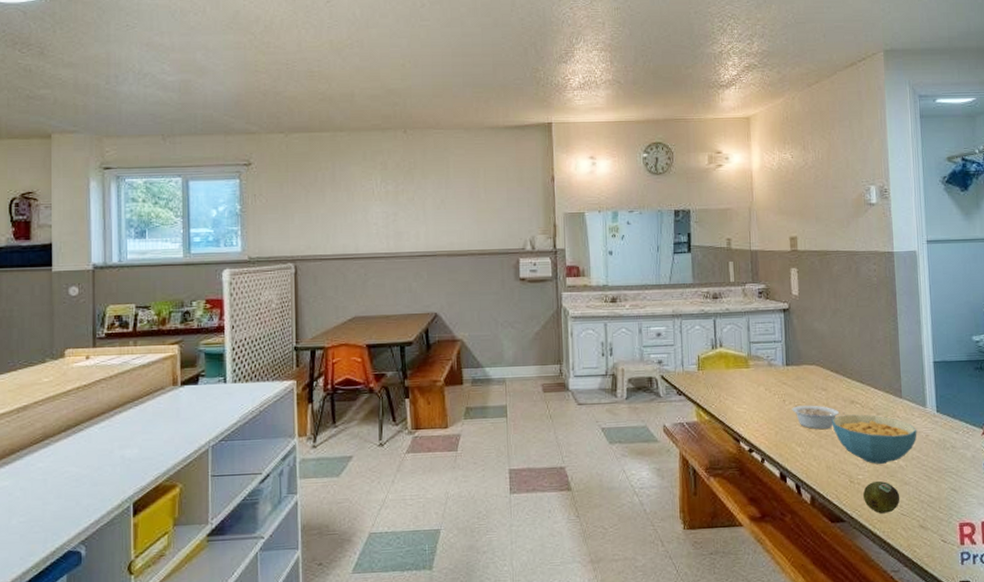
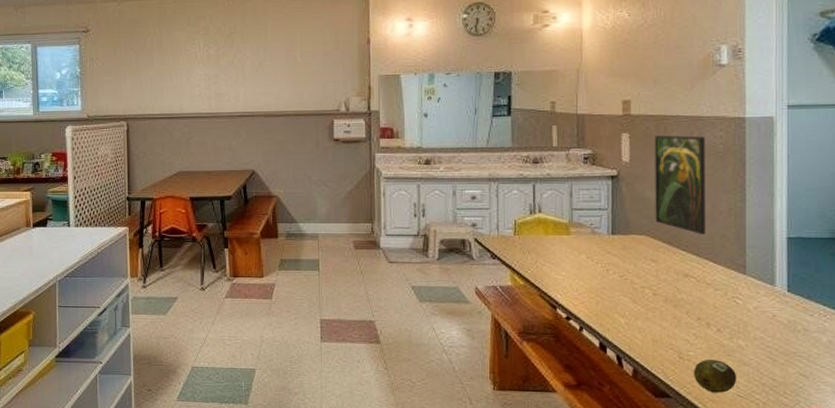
legume: present [792,405,846,430] -> none [616,276,678,302]
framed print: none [819,269,866,362] -> present [655,135,705,235]
cereal bowl: present [832,414,917,464] -> none [661,288,762,342]

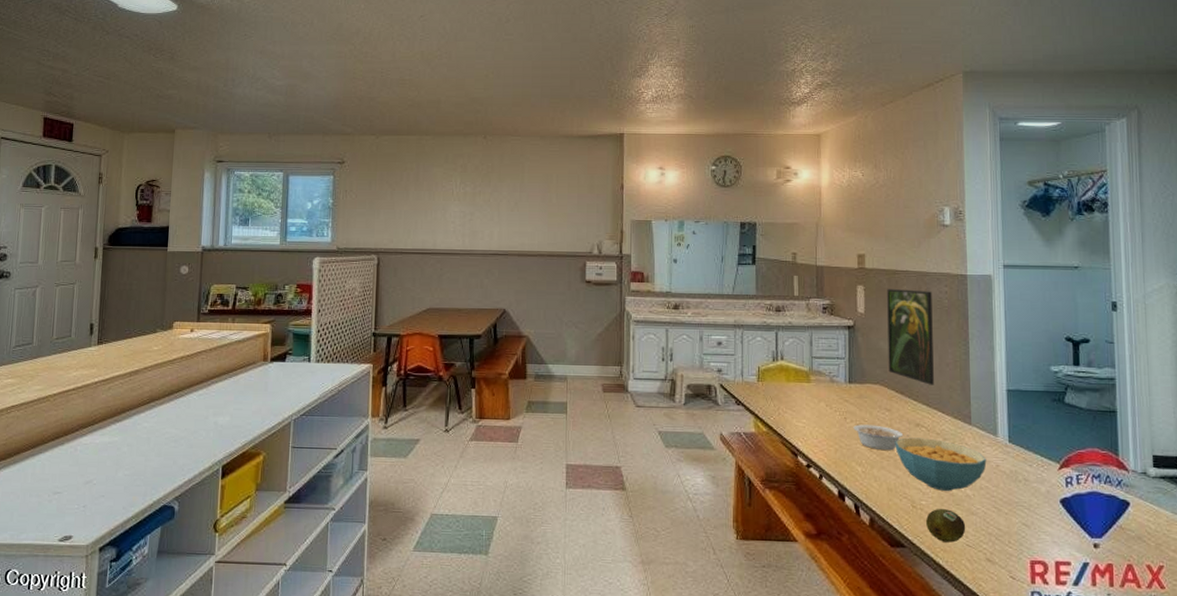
legume: none [616,276,678,302] -> present [853,424,910,451]
cereal bowl: none [661,288,762,342] -> present [895,437,987,491]

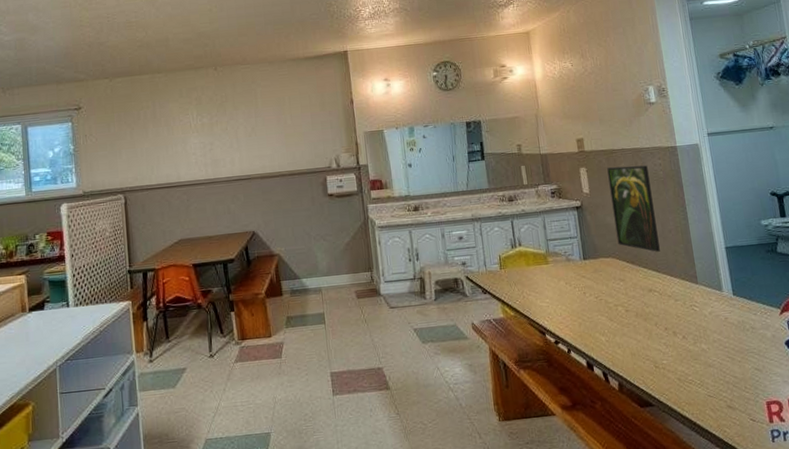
legume: present [853,424,910,451] -> none [593,295,645,319]
cereal bowl: present [895,437,987,491] -> none [632,301,717,349]
fruit: present [925,509,966,543] -> none [668,365,706,396]

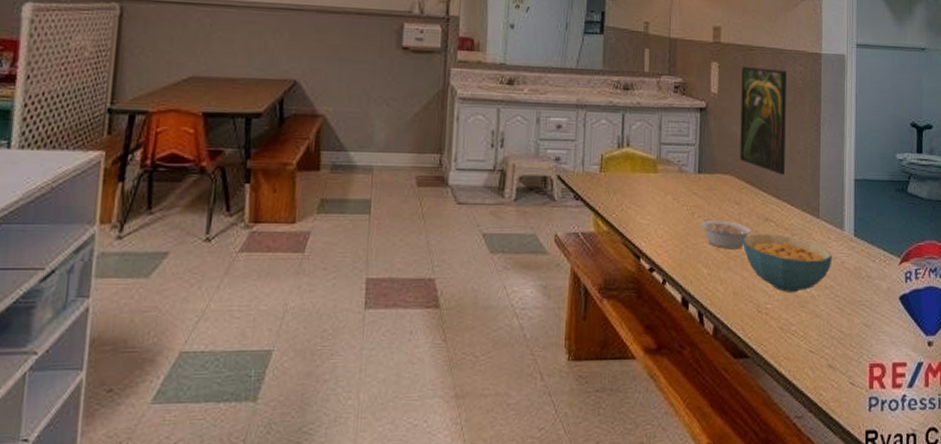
legume: none [593,295,645,319] -> present [701,220,759,250]
cereal bowl: none [632,301,717,349] -> present [743,234,833,292]

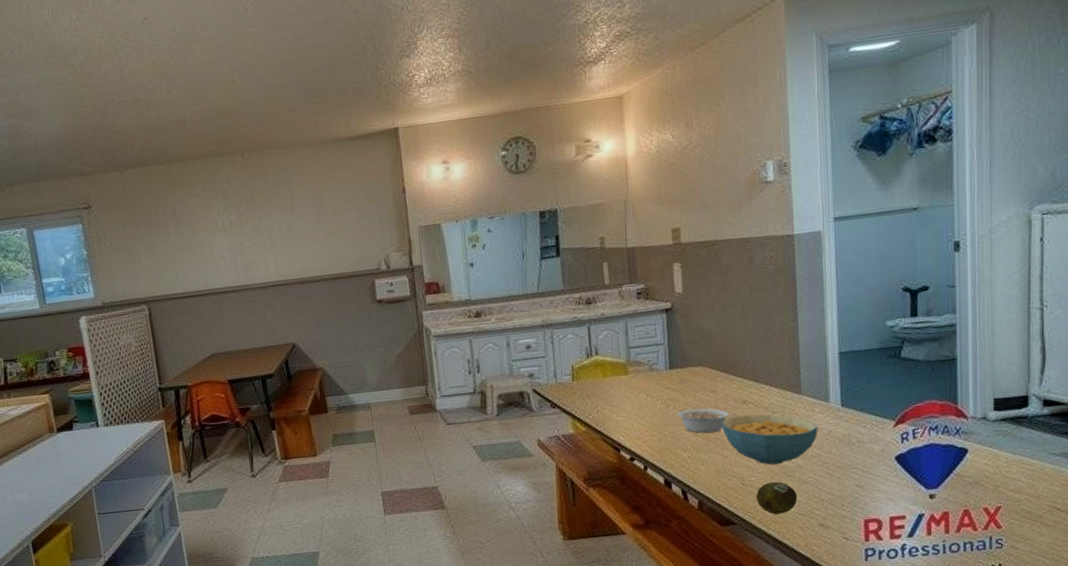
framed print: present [740,67,787,175] -> none [706,258,761,360]
fruit: none [770,312,810,350] -> present [755,482,798,515]

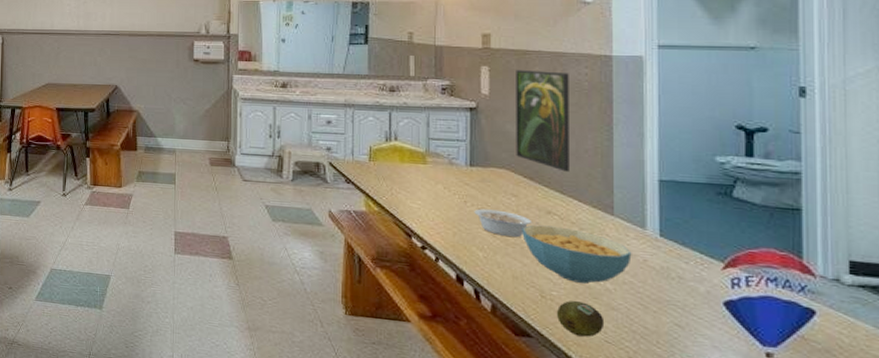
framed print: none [706,258,761,360] -> present [516,70,569,172]

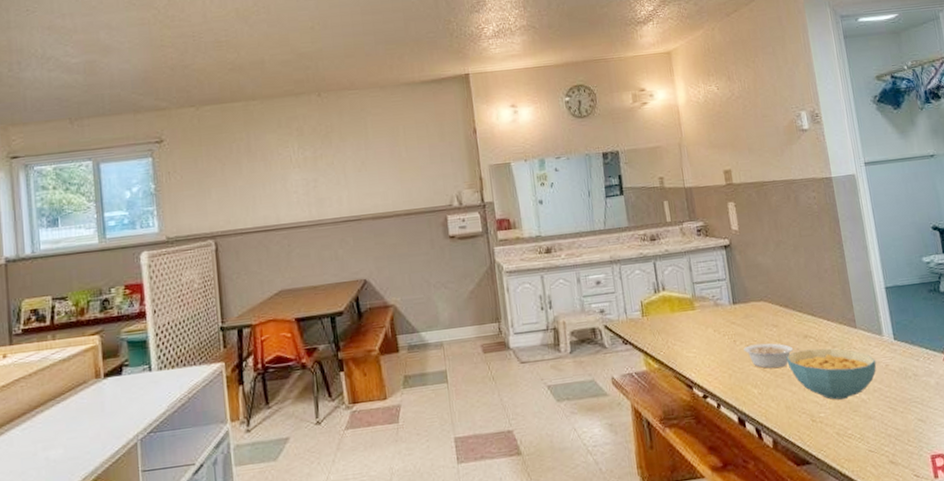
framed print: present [516,70,569,172] -> none [757,198,816,294]
fruit: present [556,301,605,337] -> none [826,417,866,452]

